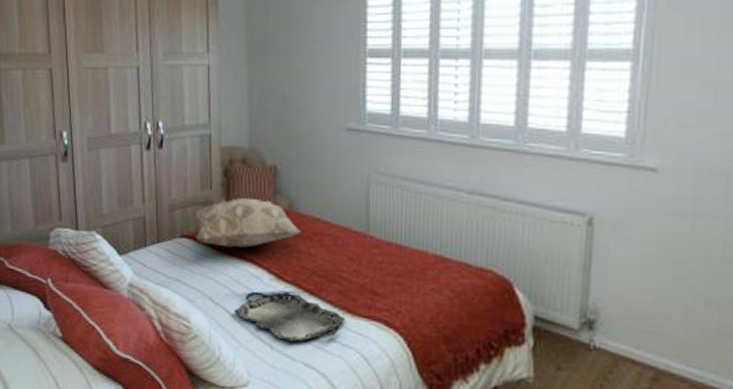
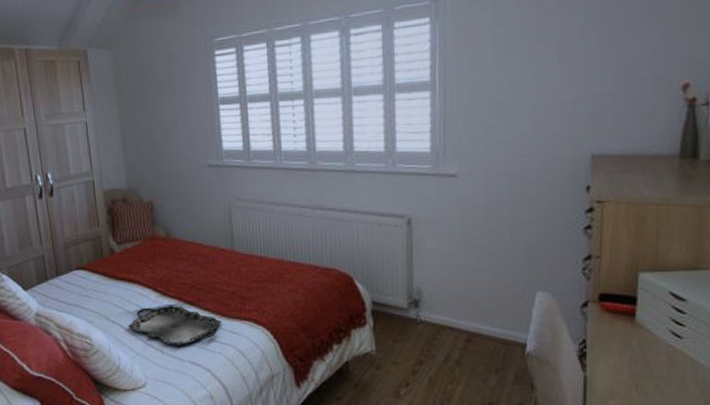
decorative pillow: present [193,197,302,248] -> none [85,230,179,274]

